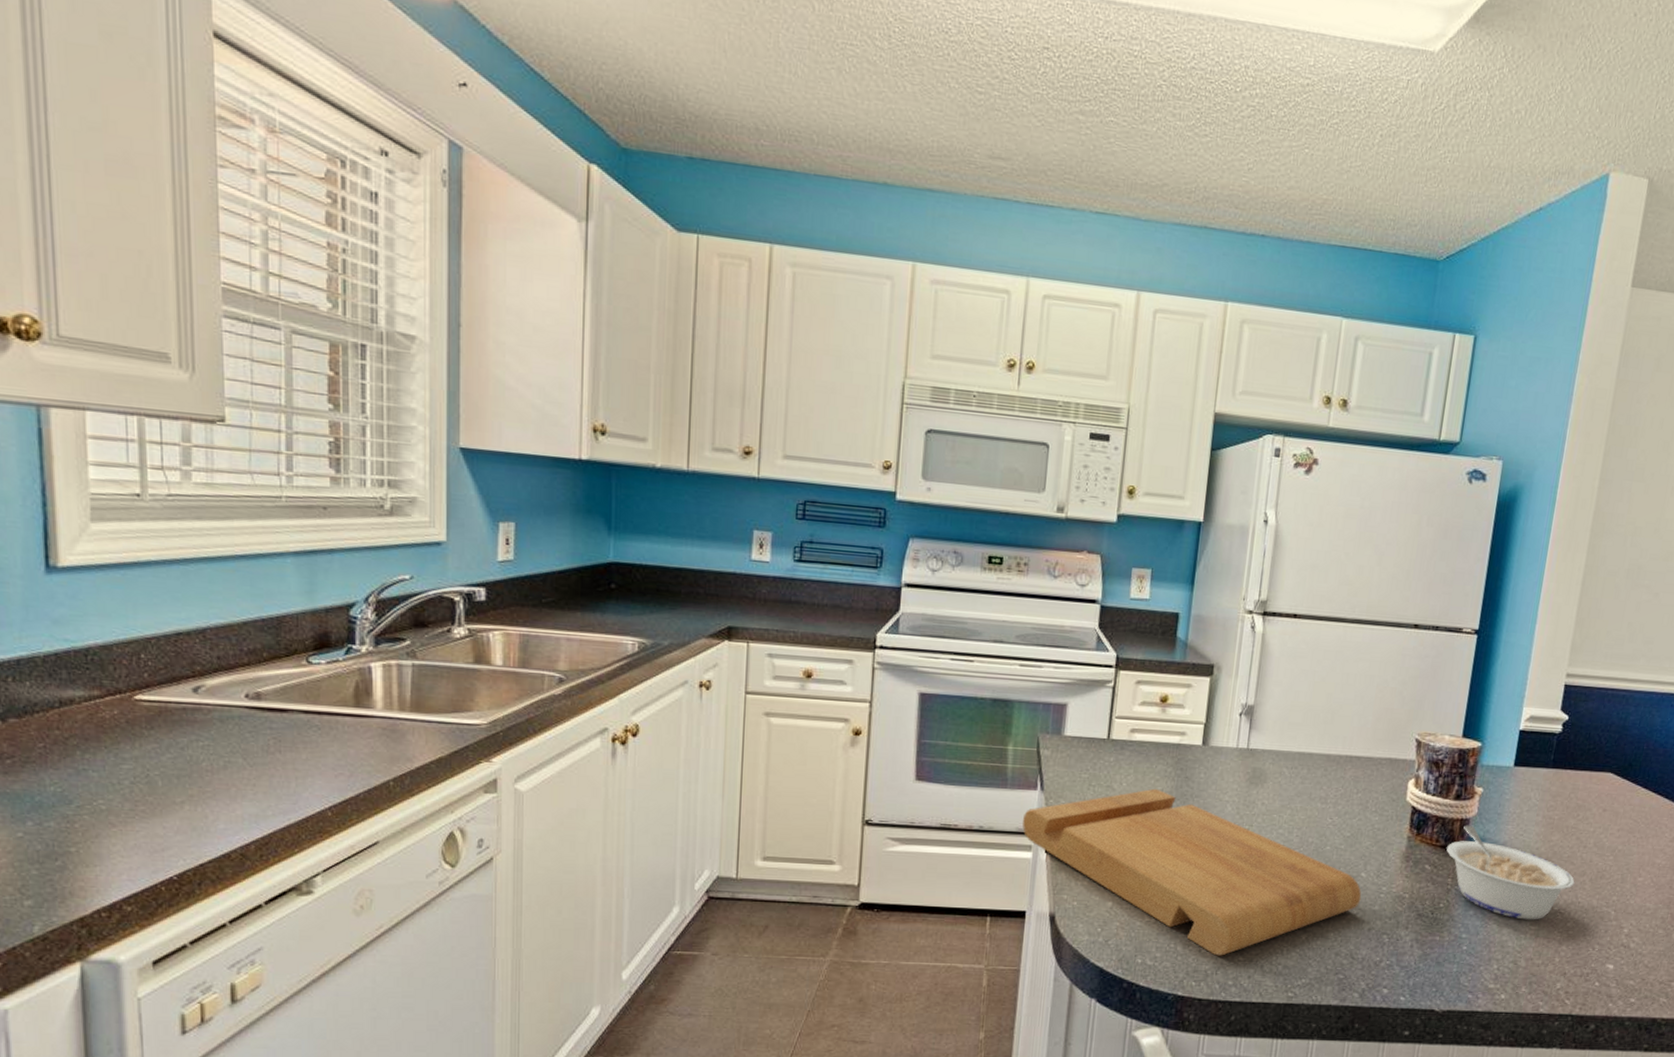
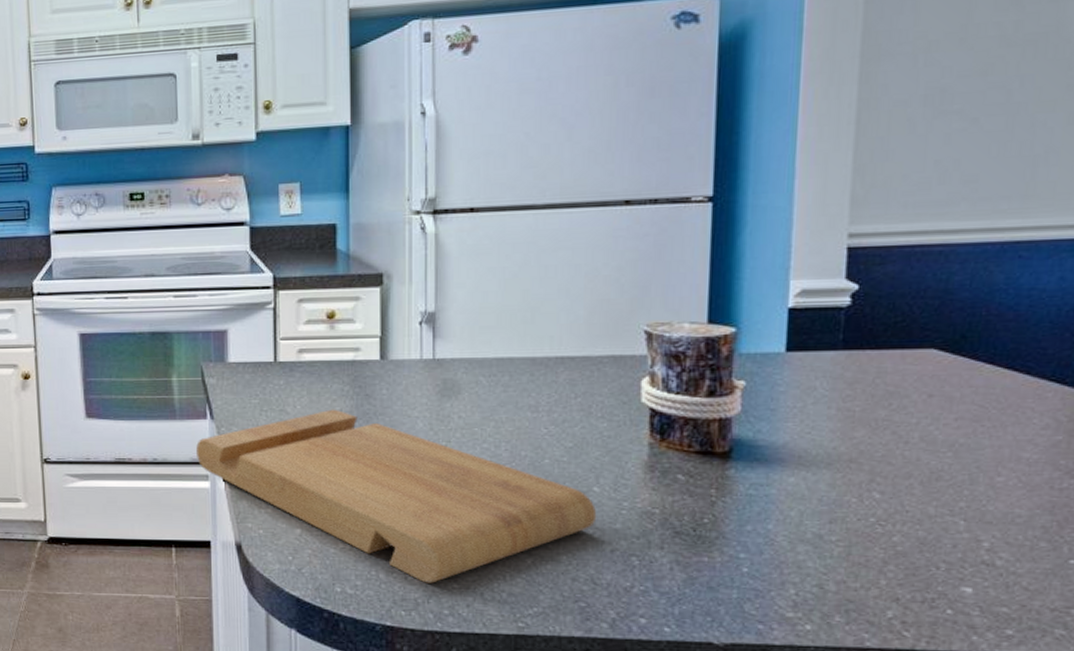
legume: present [1446,825,1575,920] -> none [704,425,897,535]

